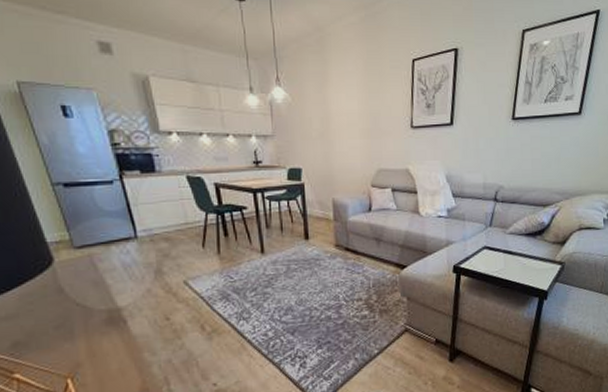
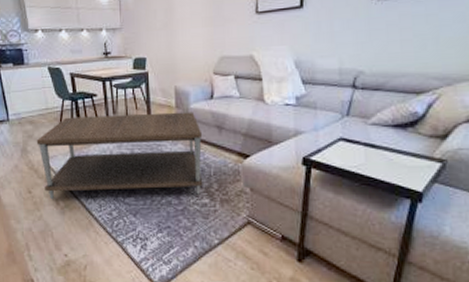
coffee table: none [174,224,363,325] -> present [36,112,203,199]

